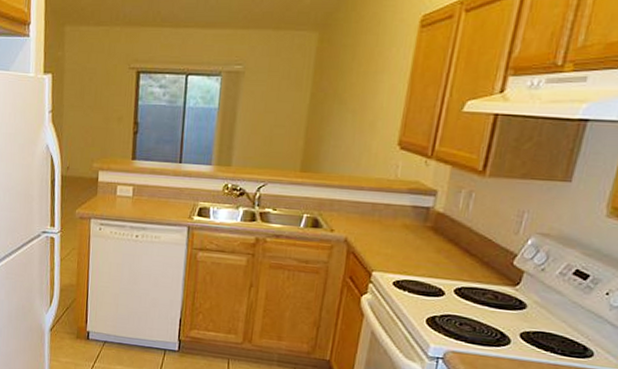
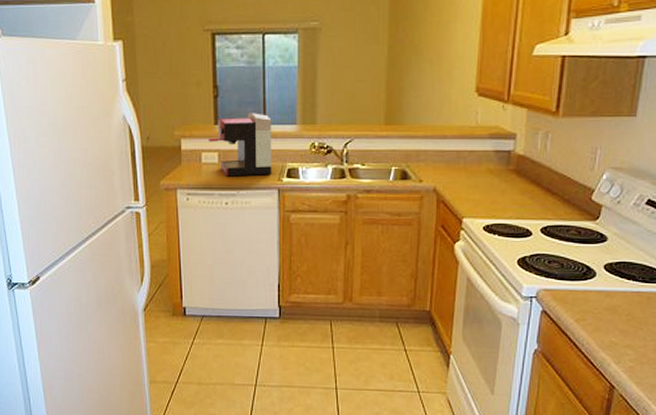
coffee maker: none [125,151,188,213] -> present [209,113,272,177]

